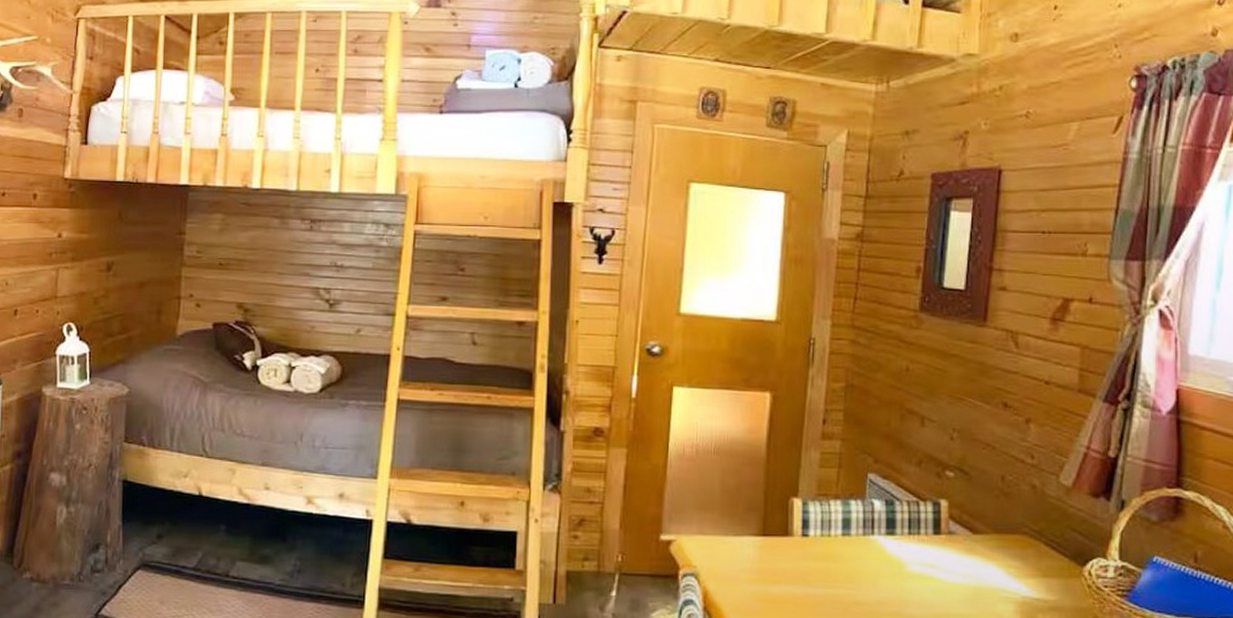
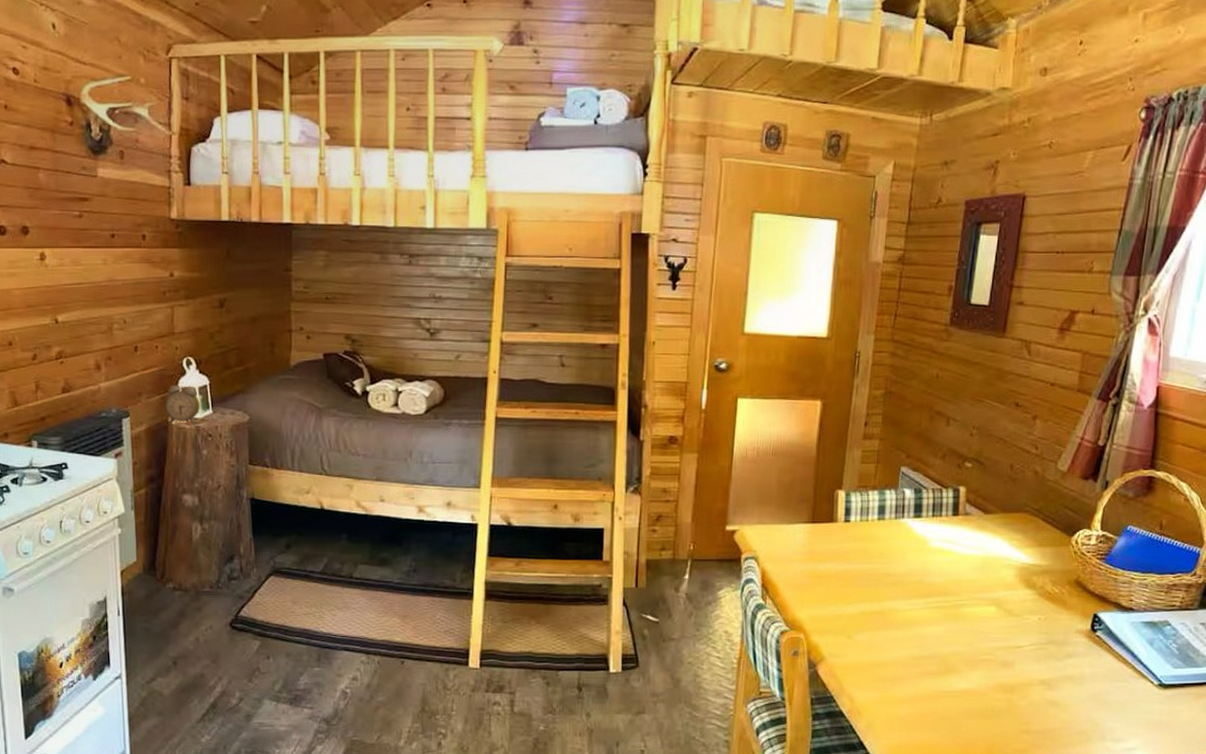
alarm clock: none [40,352,77,396] -> present [165,385,200,425]

